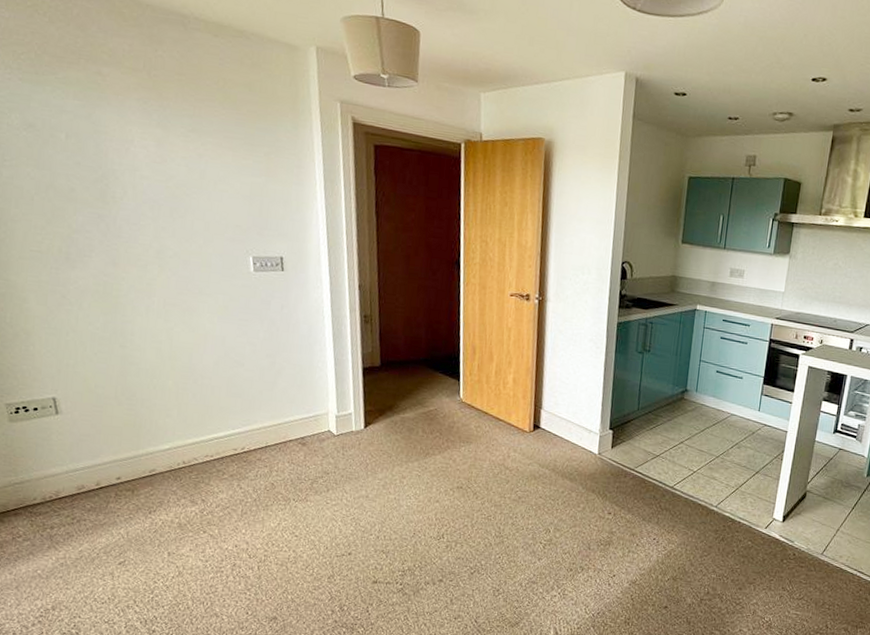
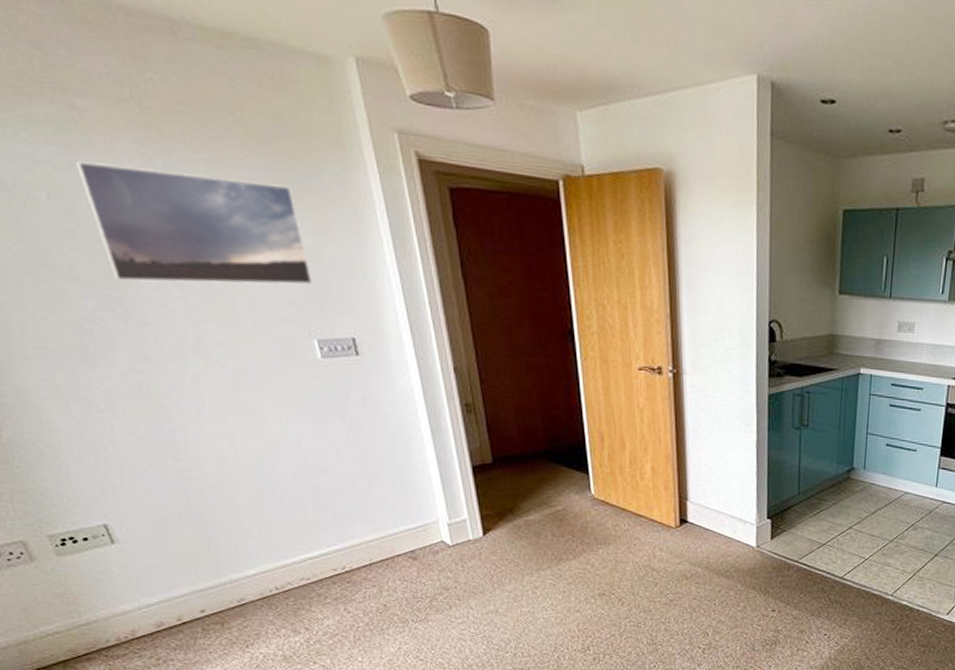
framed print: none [92,112,257,214] -> present [76,161,314,286]

